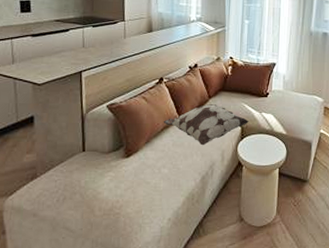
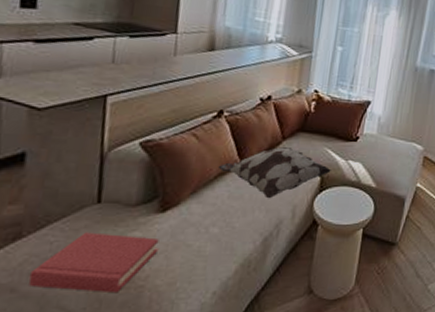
hardback book: none [44,173,127,218] -> present [29,232,159,294]

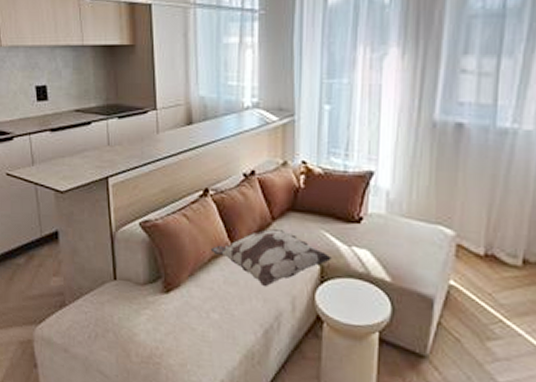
hardback book: present [29,232,159,294] -> none [75,306,167,366]

